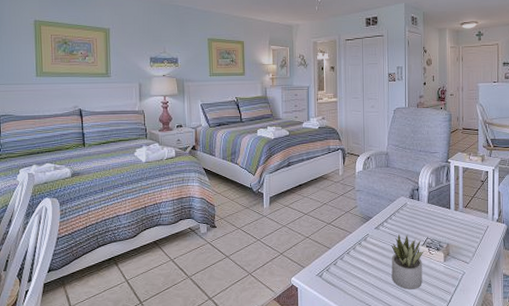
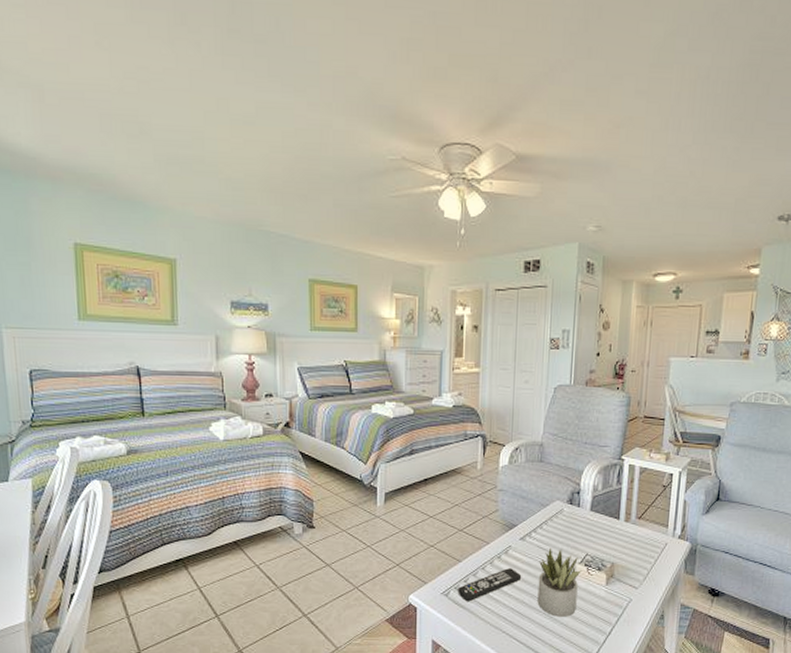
remote control: none [329,252,378,281] -> present [457,568,522,602]

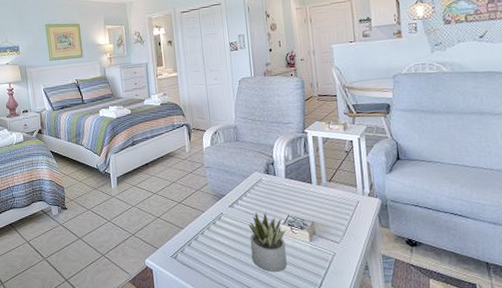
remote control: present [457,568,522,602] -> none [183,232,236,263]

